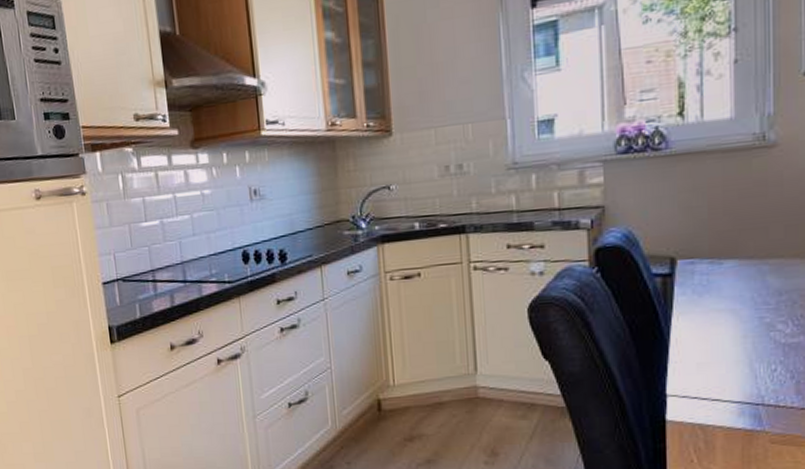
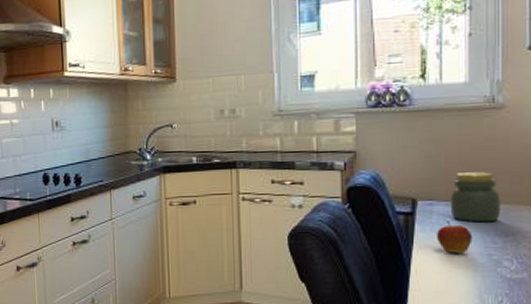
fruit: none [698,280,741,319] -> present [436,220,473,254]
jar: none [714,222,773,281] -> present [450,172,500,223]

